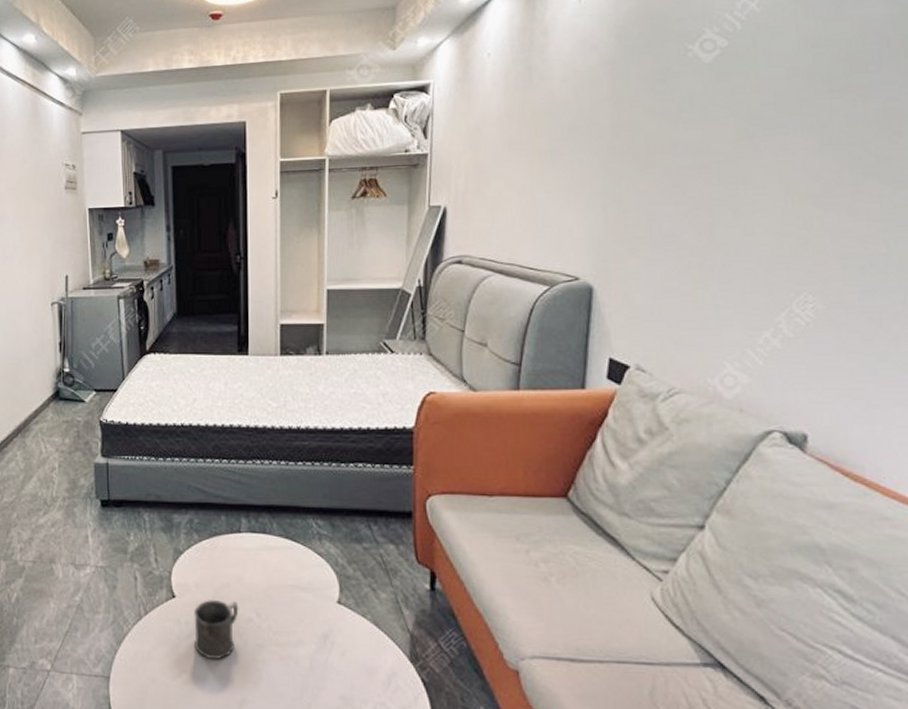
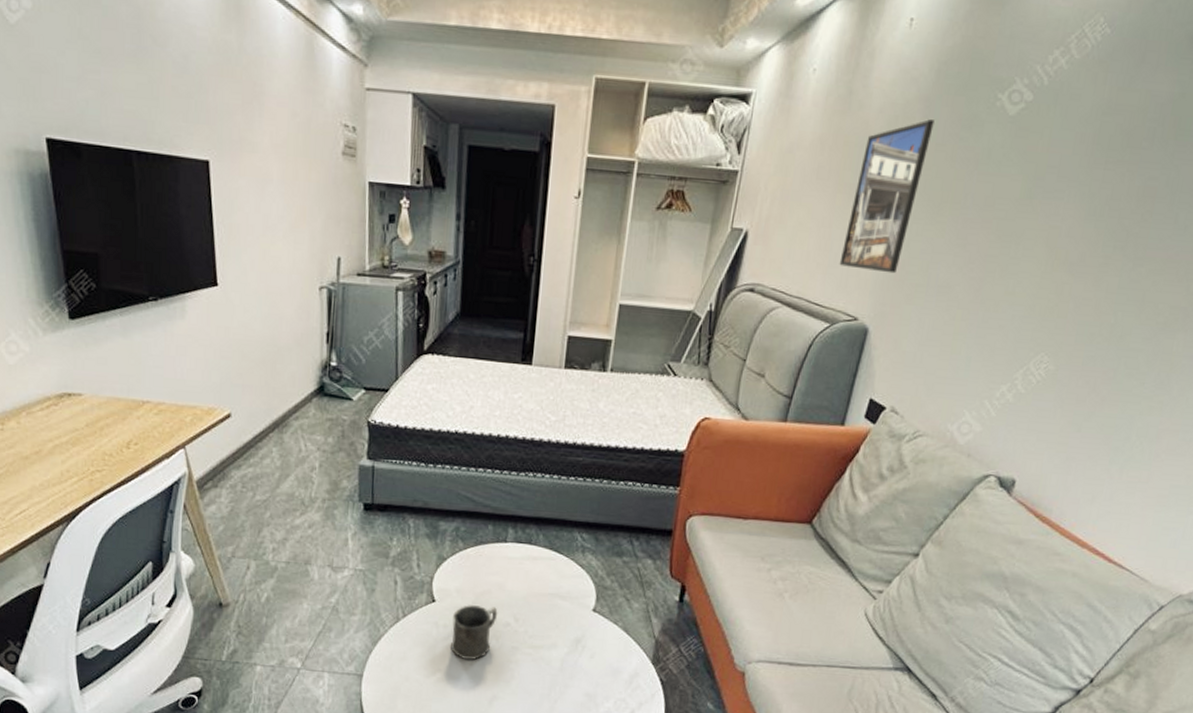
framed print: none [548,79,624,230] -> present [839,119,935,274]

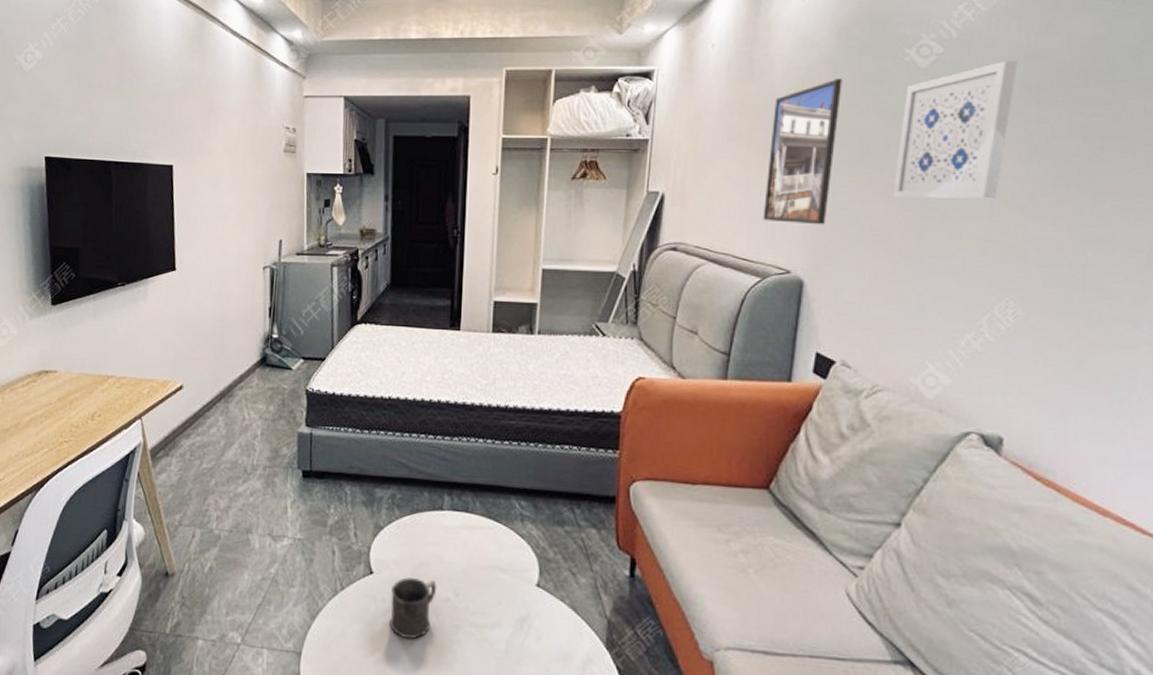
wall art: none [961,114,1097,257] -> present [893,60,1018,199]

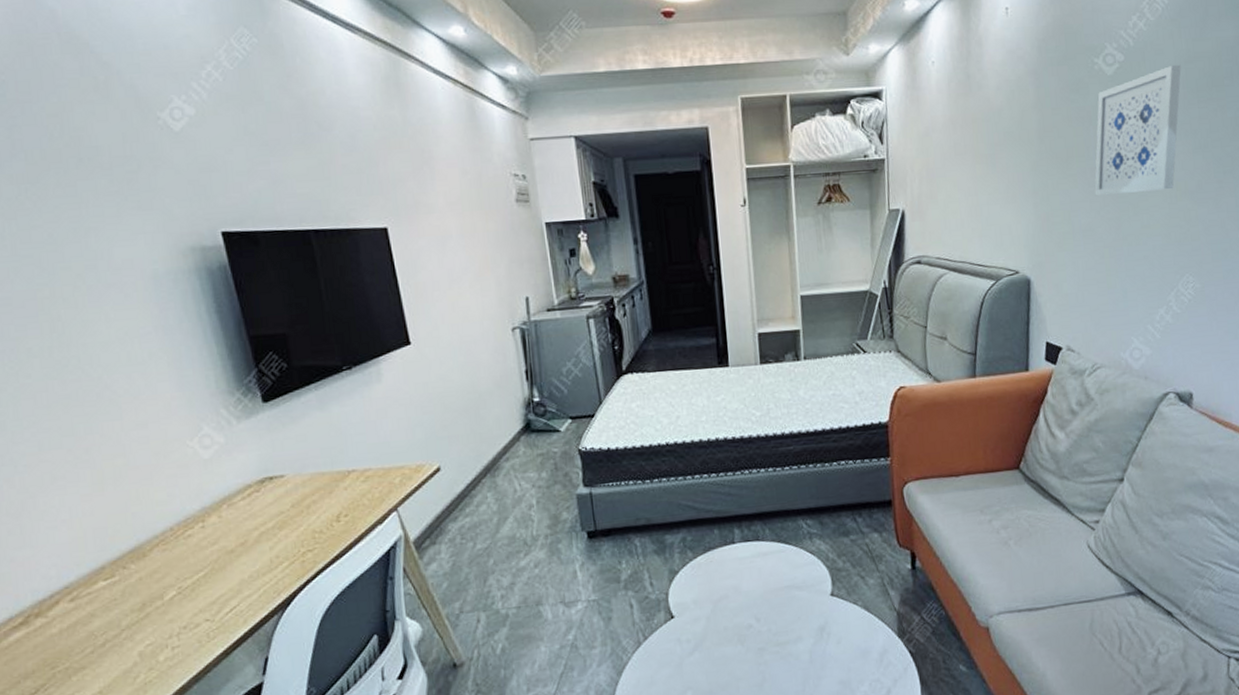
mug: present [390,577,437,639] -> none [694,611,739,671]
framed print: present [763,79,842,225] -> none [991,89,1046,228]

